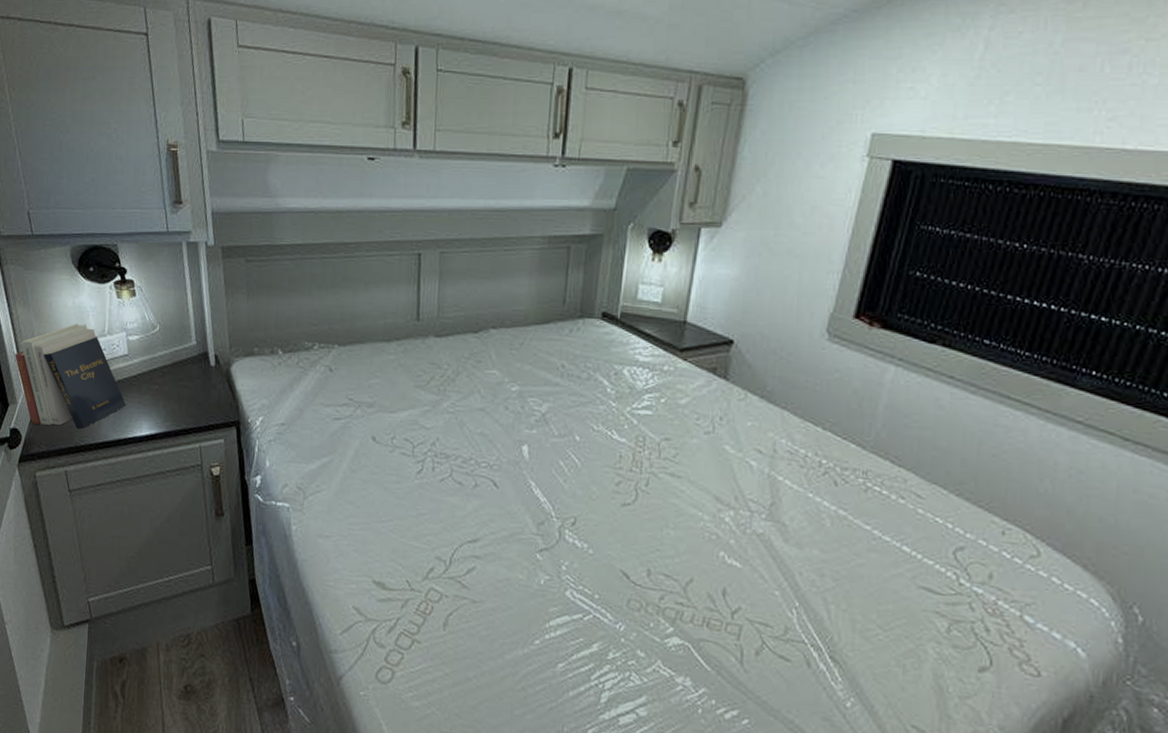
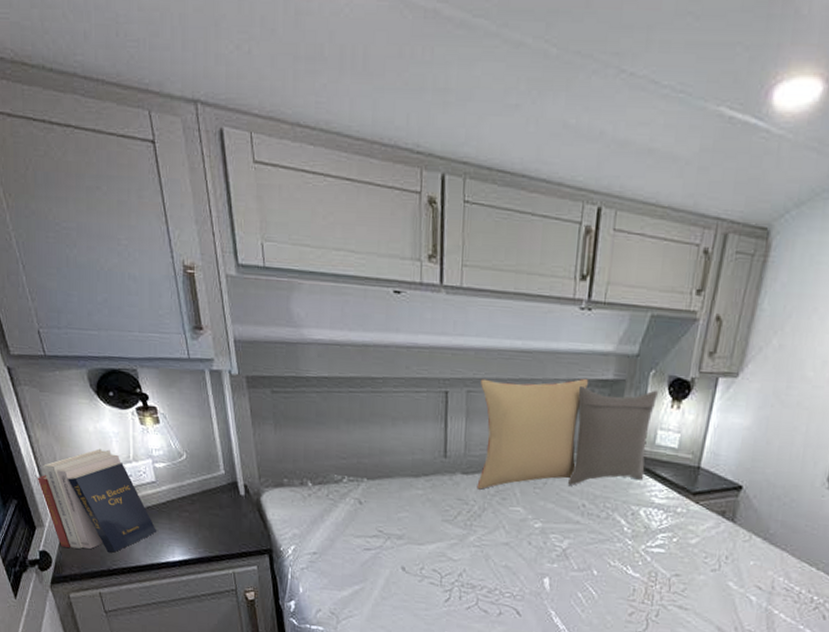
pillow: none [450,235,564,353] -> present [477,378,588,490]
pillow: none [545,242,639,345] -> present [567,385,659,486]

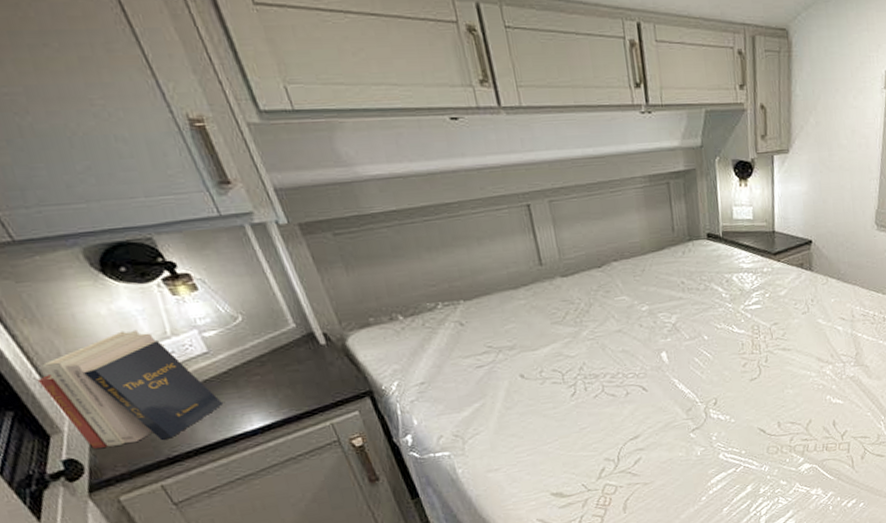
pillow: present [477,378,588,490] -> none [560,174,668,288]
pillow: present [567,385,659,486] -> none [655,173,730,268]

